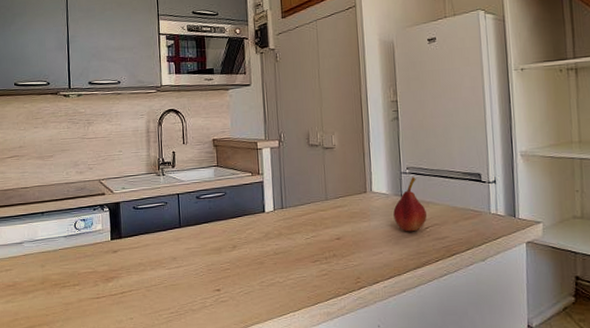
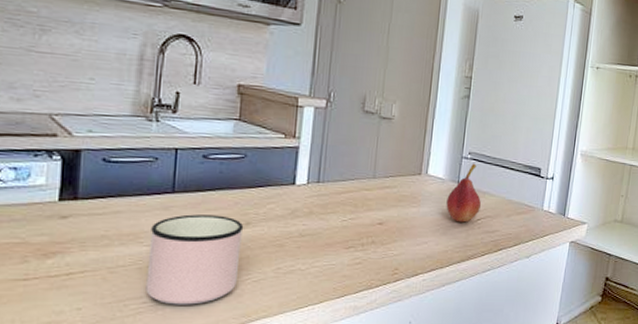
mug: none [169,242,233,314] -> present [146,214,244,305]

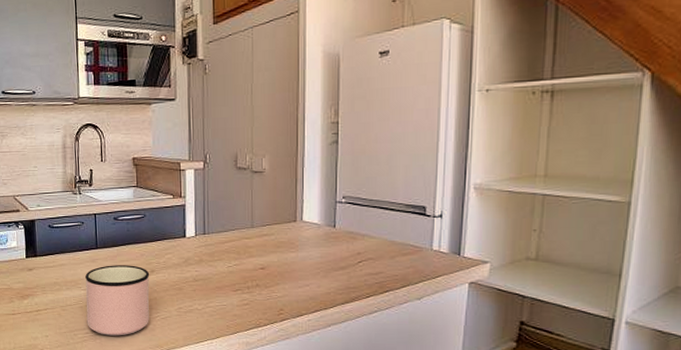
fruit: present [446,163,481,223] -> none [324,207,360,265]

